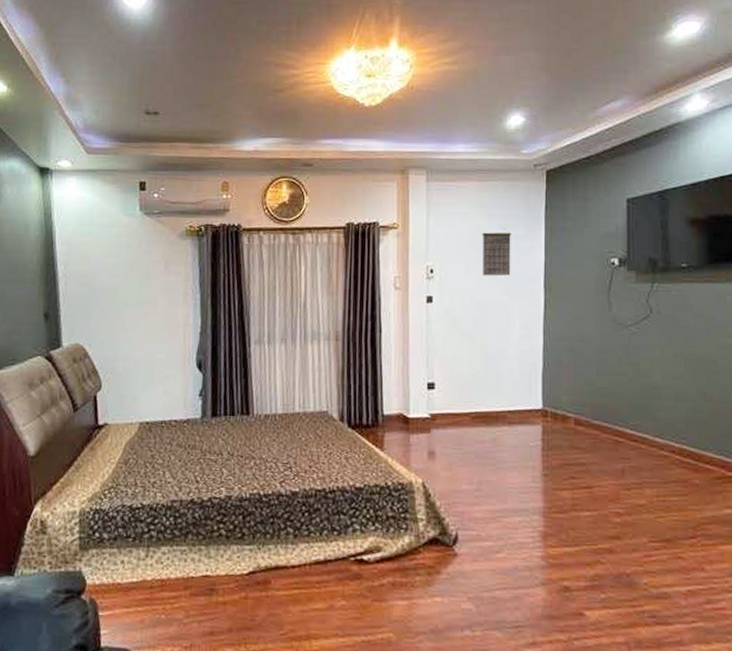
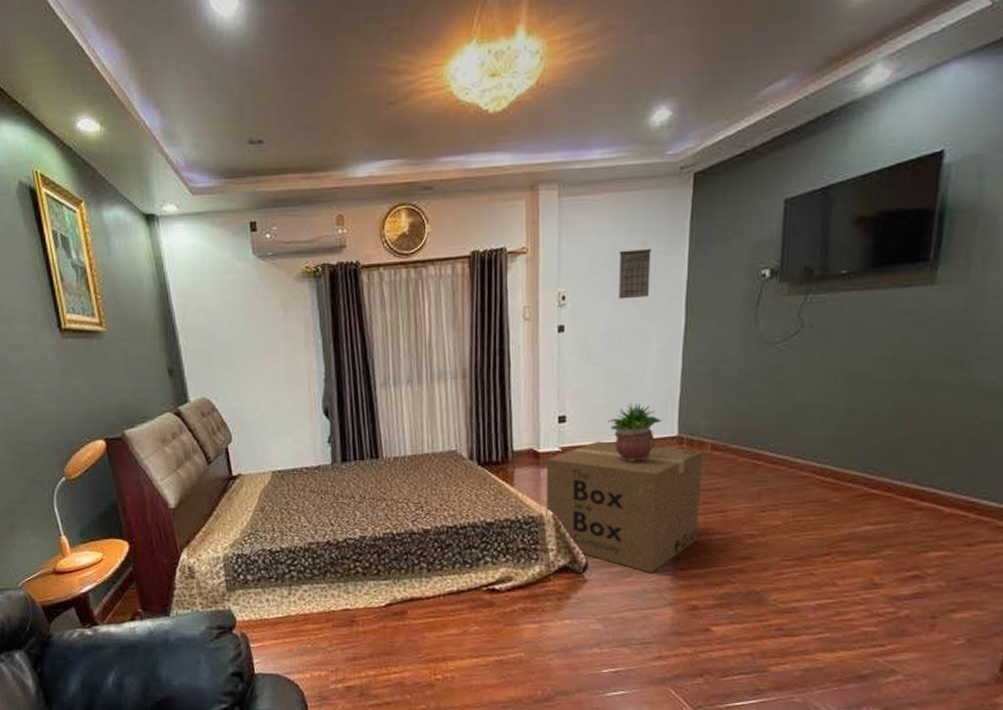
cardboard box: none [415,409,567,550] -> present [546,441,703,574]
potted plant: none [475,373,527,433] -> present [608,402,662,463]

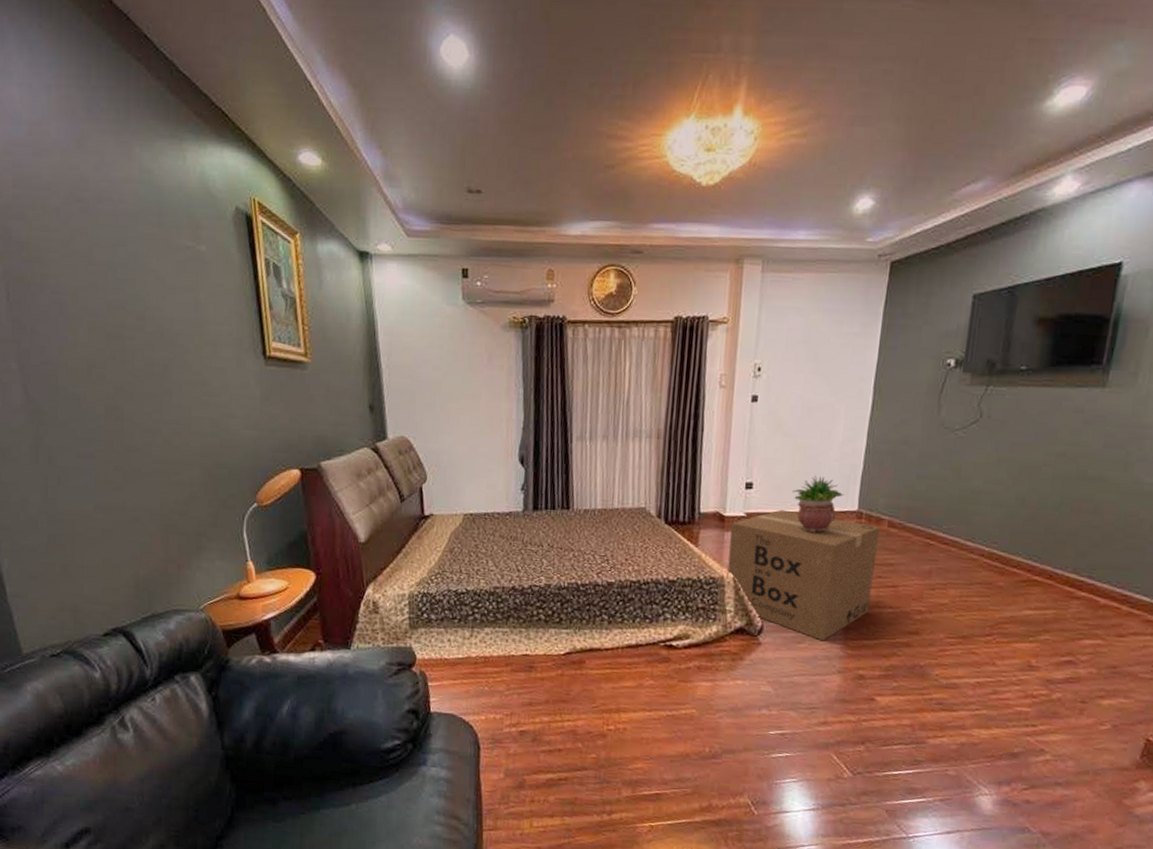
calendar: present [619,245,651,299] -> none [811,326,846,376]

